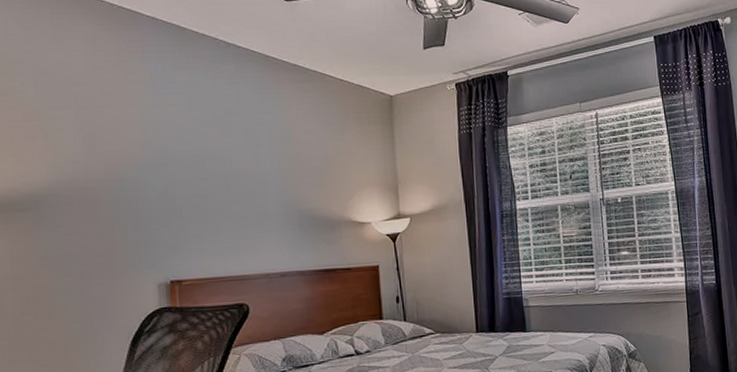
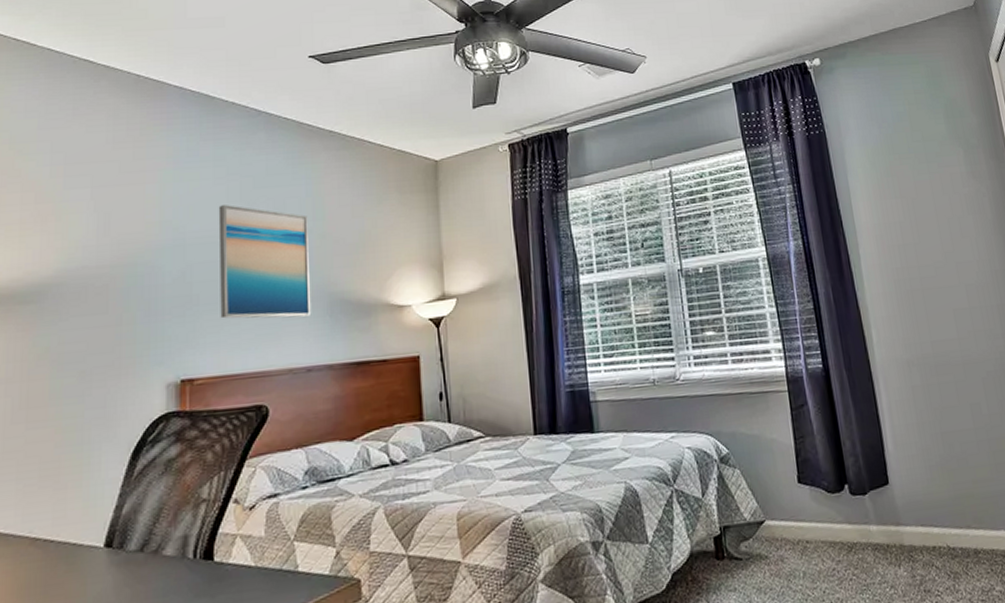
wall art: none [195,129,284,230] -> present [218,205,312,319]

